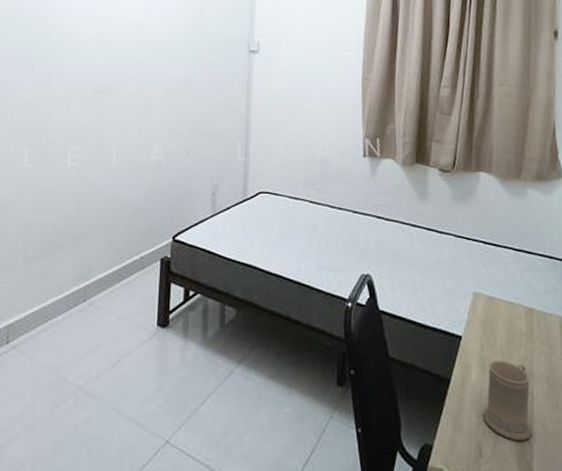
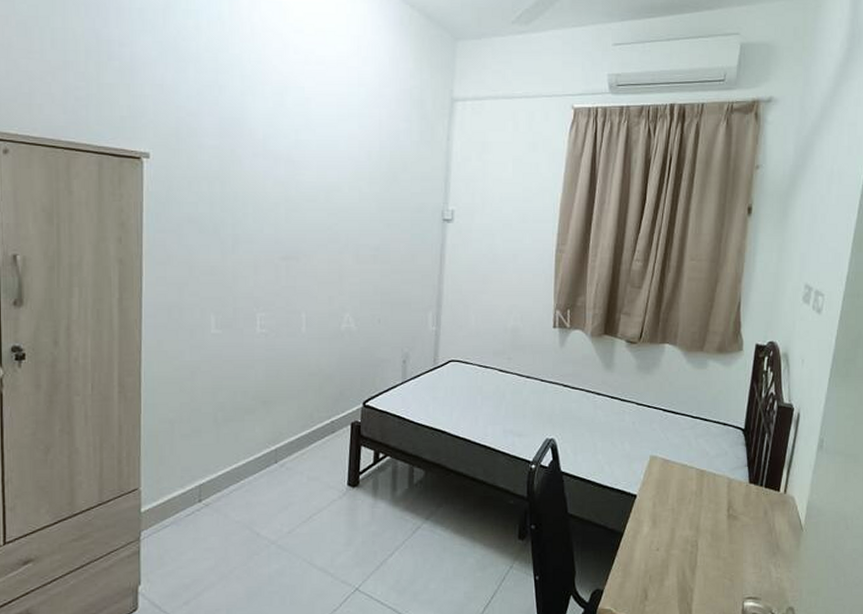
mug: present [482,360,532,442] -> none [650,516,697,586]

